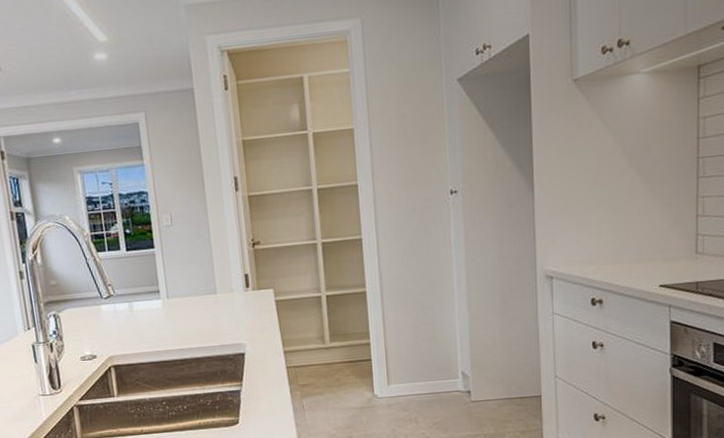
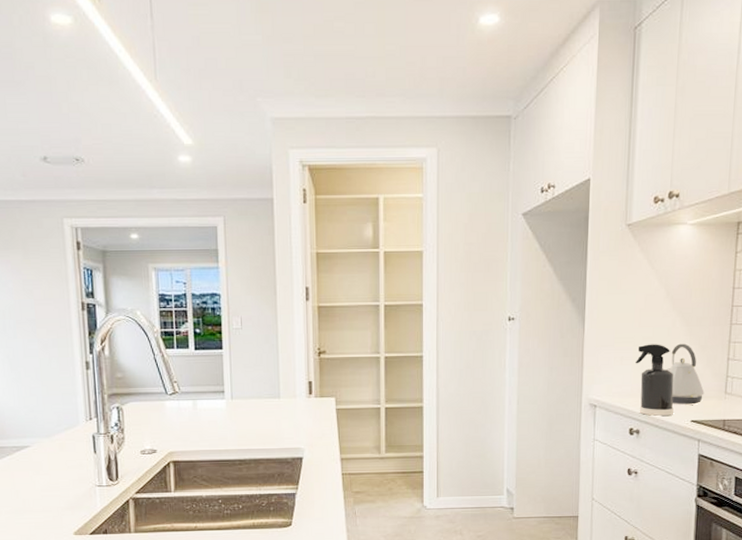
spray bottle: none [592,205,639,284] -> present [634,344,674,416]
kettle: none [628,202,672,270] -> present [667,343,705,405]

